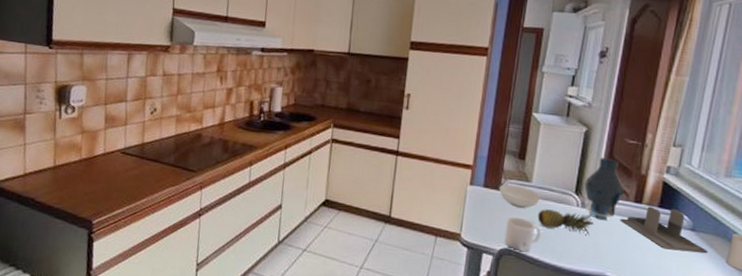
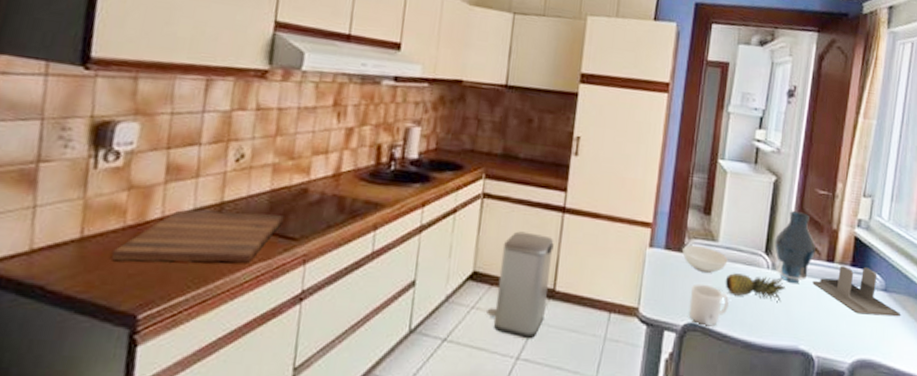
cutting board: none [74,148,186,188] -> present [111,210,284,265]
pedal bin: none [336,169,390,253] -> present [487,231,554,339]

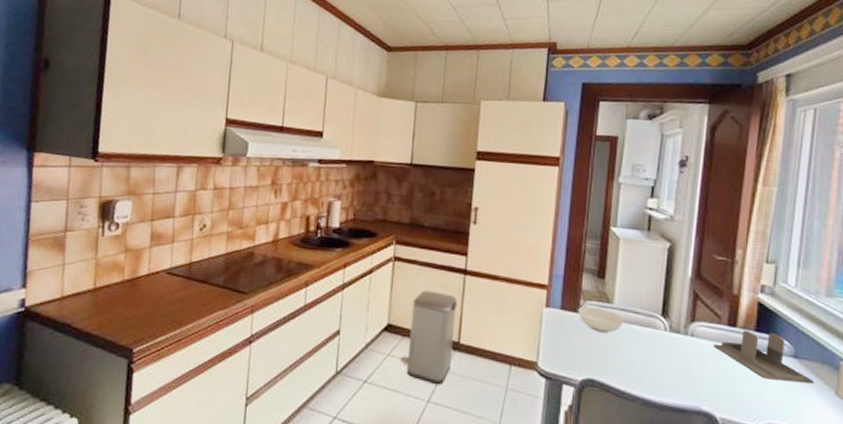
cutting board: present [111,210,284,265] -> none [115,268,236,312]
mug: present [688,283,729,327] -> none [586,342,626,383]
fruit: present [725,273,785,302] -> none [621,333,684,363]
vase: present [775,211,816,283] -> none [672,276,715,346]

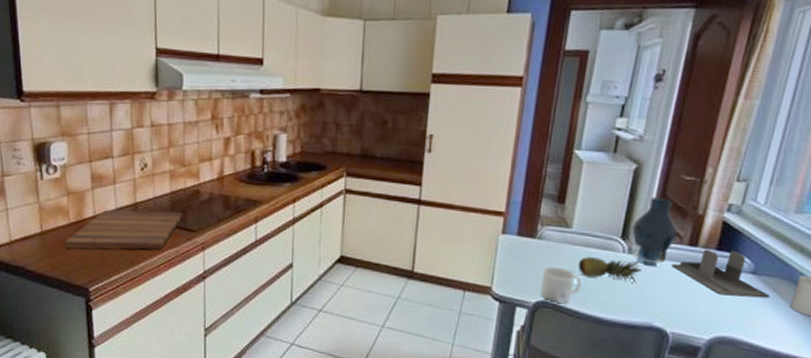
cutting board: none [115,268,236,312] -> present [64,209,183,251]
pedal bin: present [400,290,458,385] -> none [354,221,411,311]
bowl: present [578,306,624,333] -> none [535,232,582,257]
mug: none [586,342,626,383] -> present [540,266,582,304]
fruit: none [621,333,684,363] -> present [578,257,641,283]
vase: none [672,276,715,346] -> present [631,198,678,266]

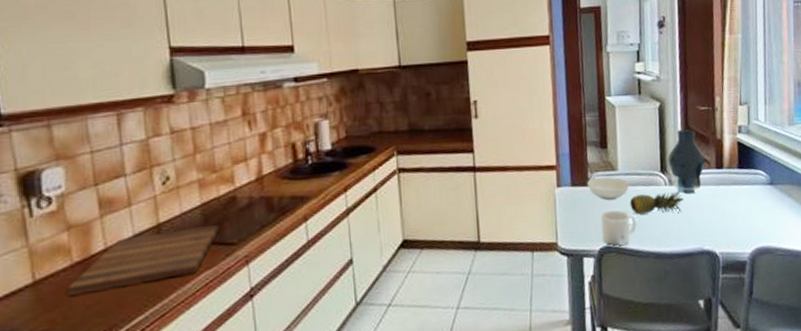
bowl: none [535,232,582,257] -> present [587,177,629,200]
napkin holder: present [671,249,769,297] -> none [706,167,787,209]

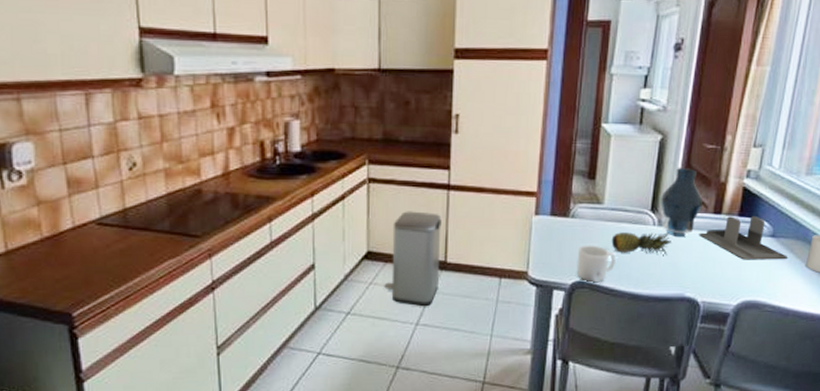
cutting board: present [66,225,219,296] -> none [36,216,184,269]
pedal bin: none [422,195,475,290] -> present [384,211,442,307]
bowl: present [587,177,629,200] -> none [568,210,614,234]
napkin holder: none [706,167,787,209] -> present [699,216,787,260]

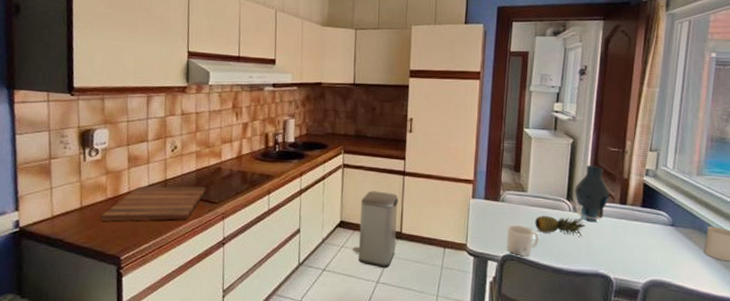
cutting board: none [36,216,184,269] -> present [100,185,207,222]
napkin holder: present [699,216,787,260] -> none [608,207,687,246]

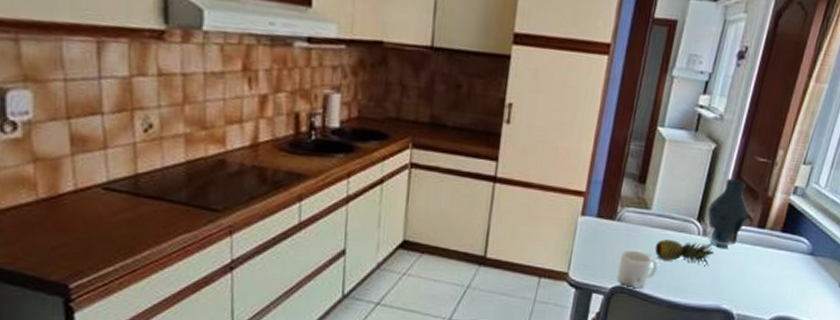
cutting board: present [100,185,207,222] -> none [29,182,204,236]
pedal bin: present [352,191,398,268] -> none [418,201,485,302]

